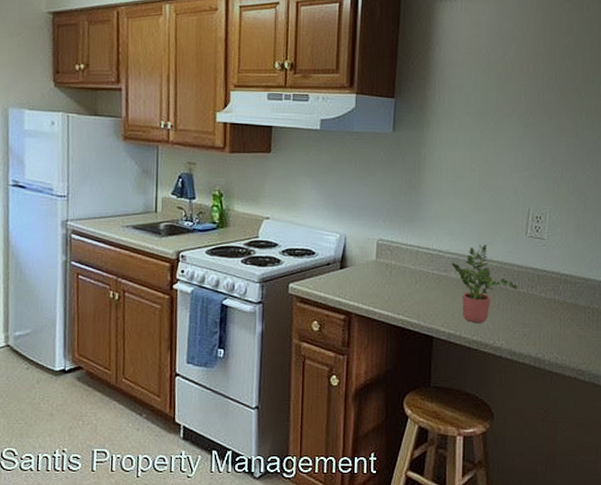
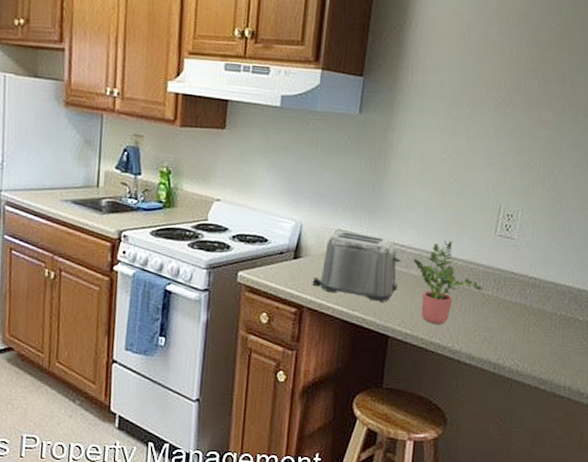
toaster: none [358,241,441,305] -> present [312,231,402,302]

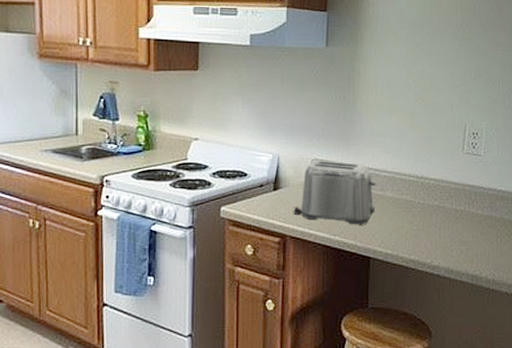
potted plant: present [413,240,484,324] -> none [388,162,456,242]

